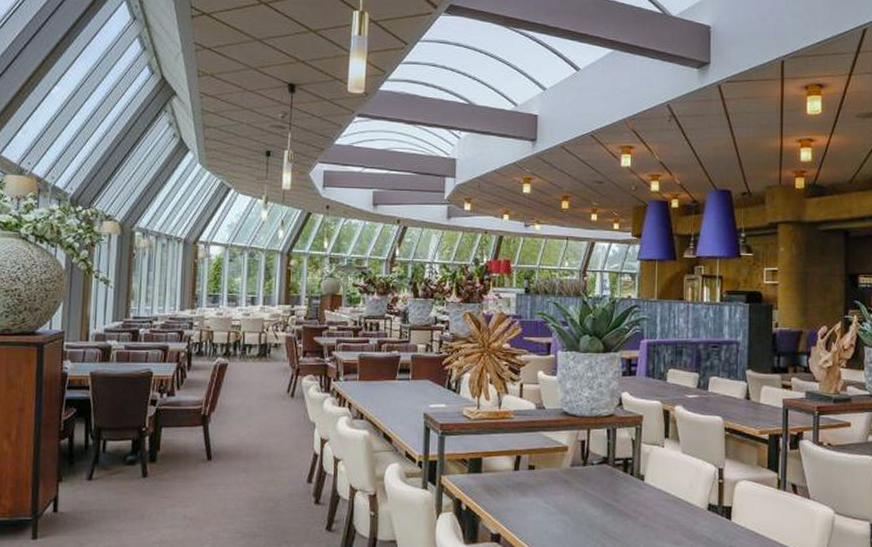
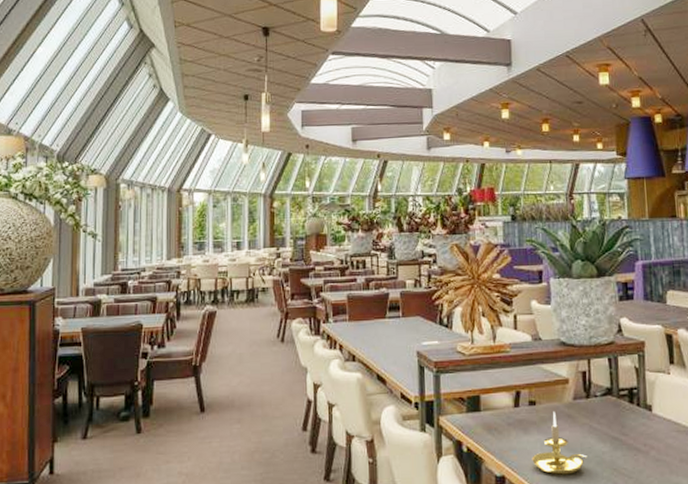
candle holder: none [527,476,580,535] -> present [532,411,588,475]

